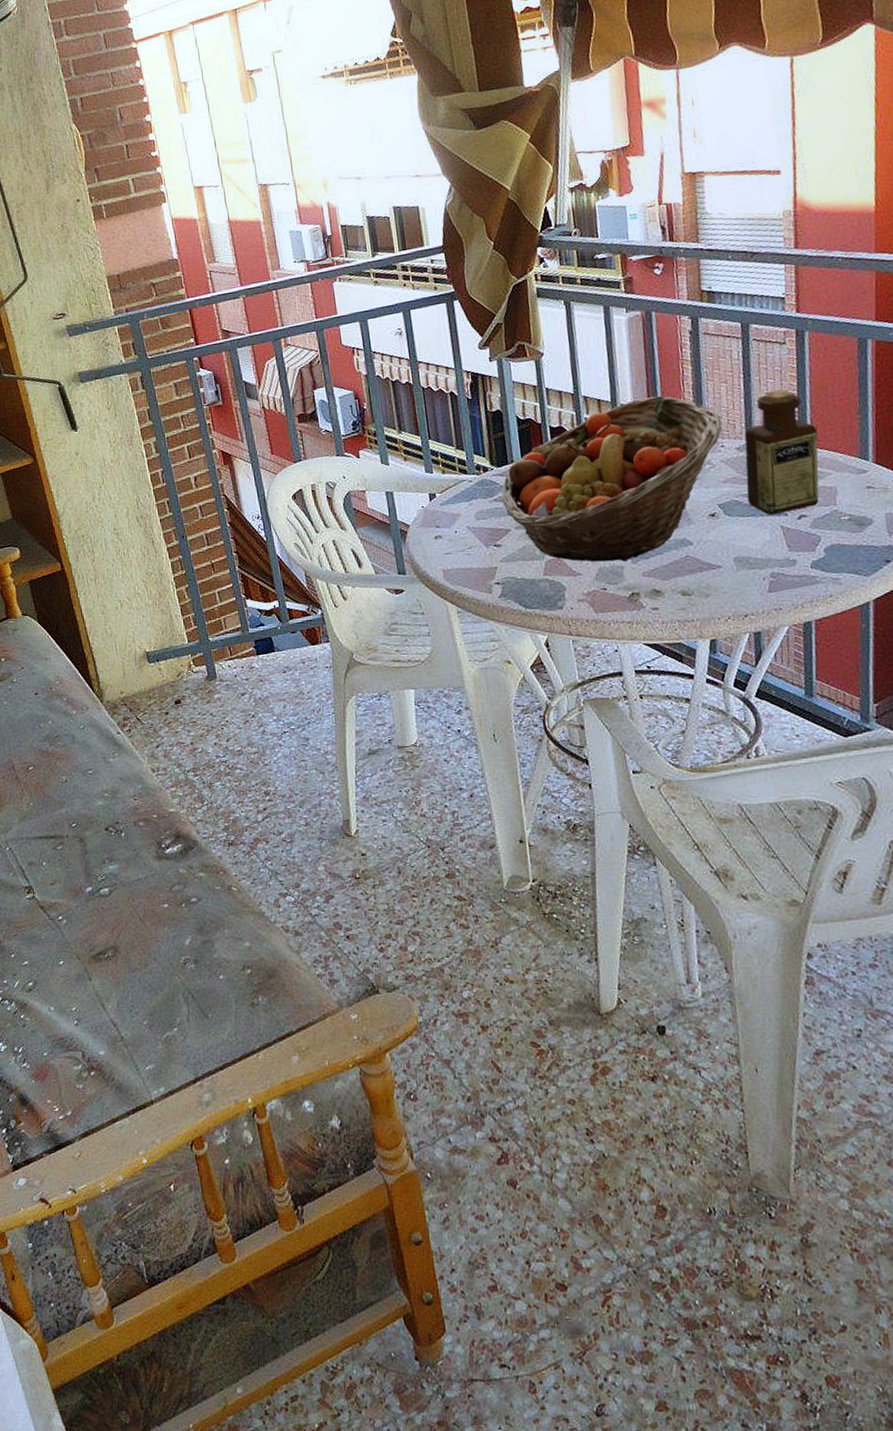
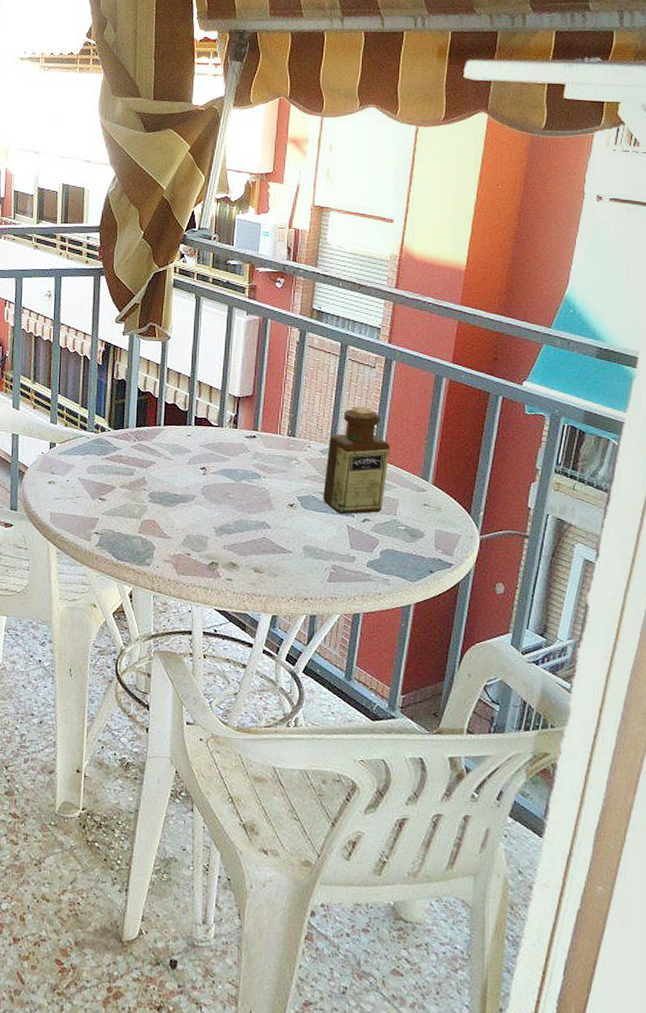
fruit basket: present [501,395,722,562] -> none [113,392,312,533]

